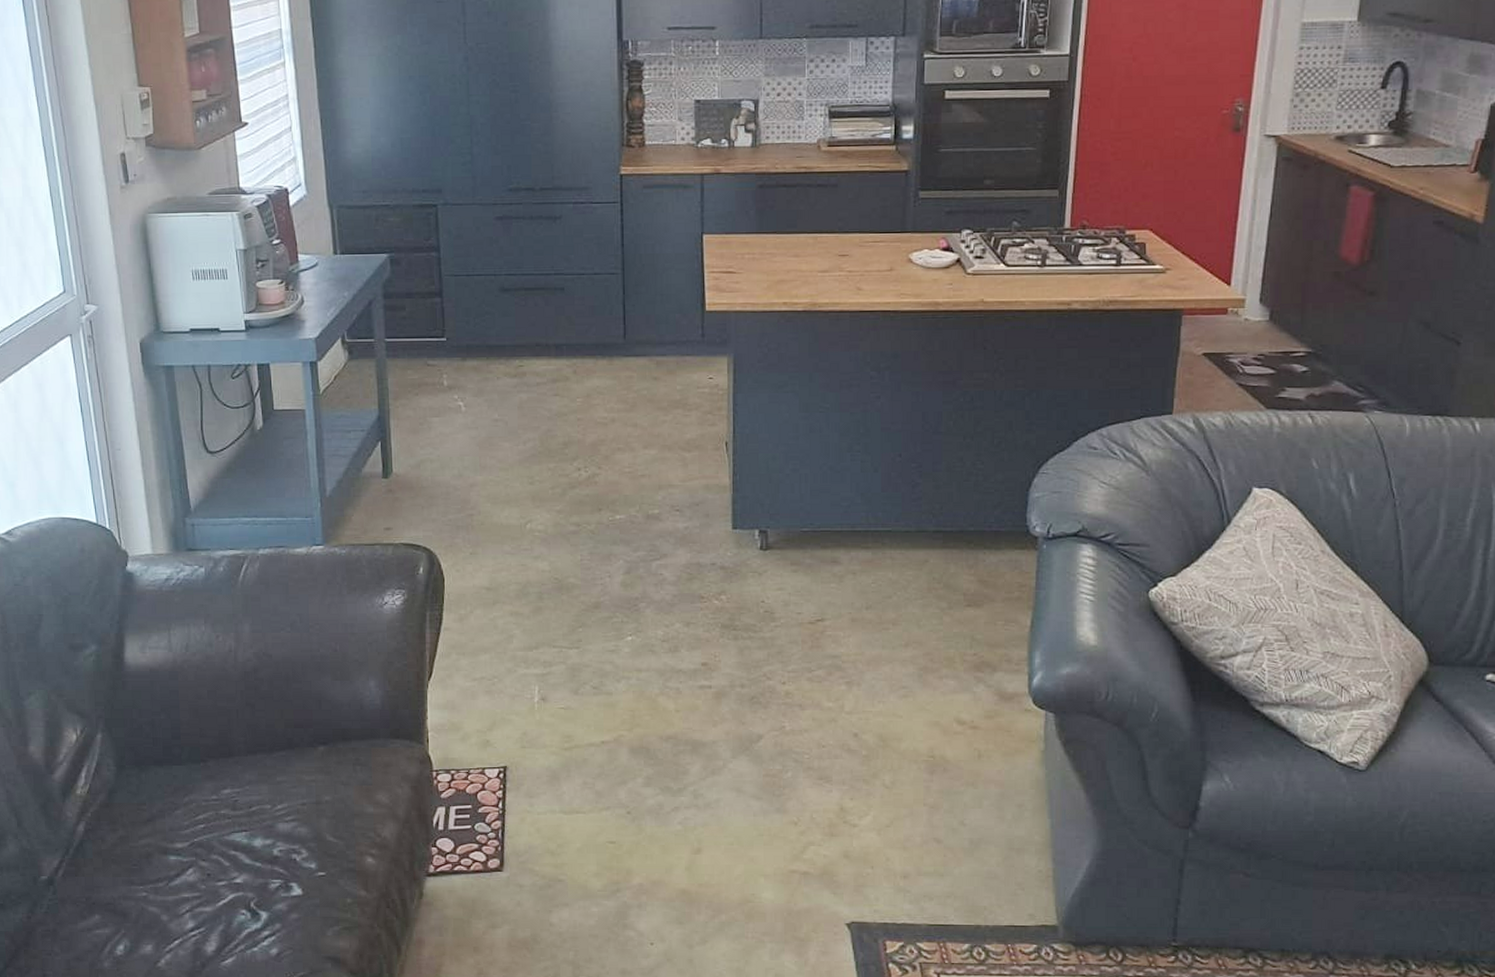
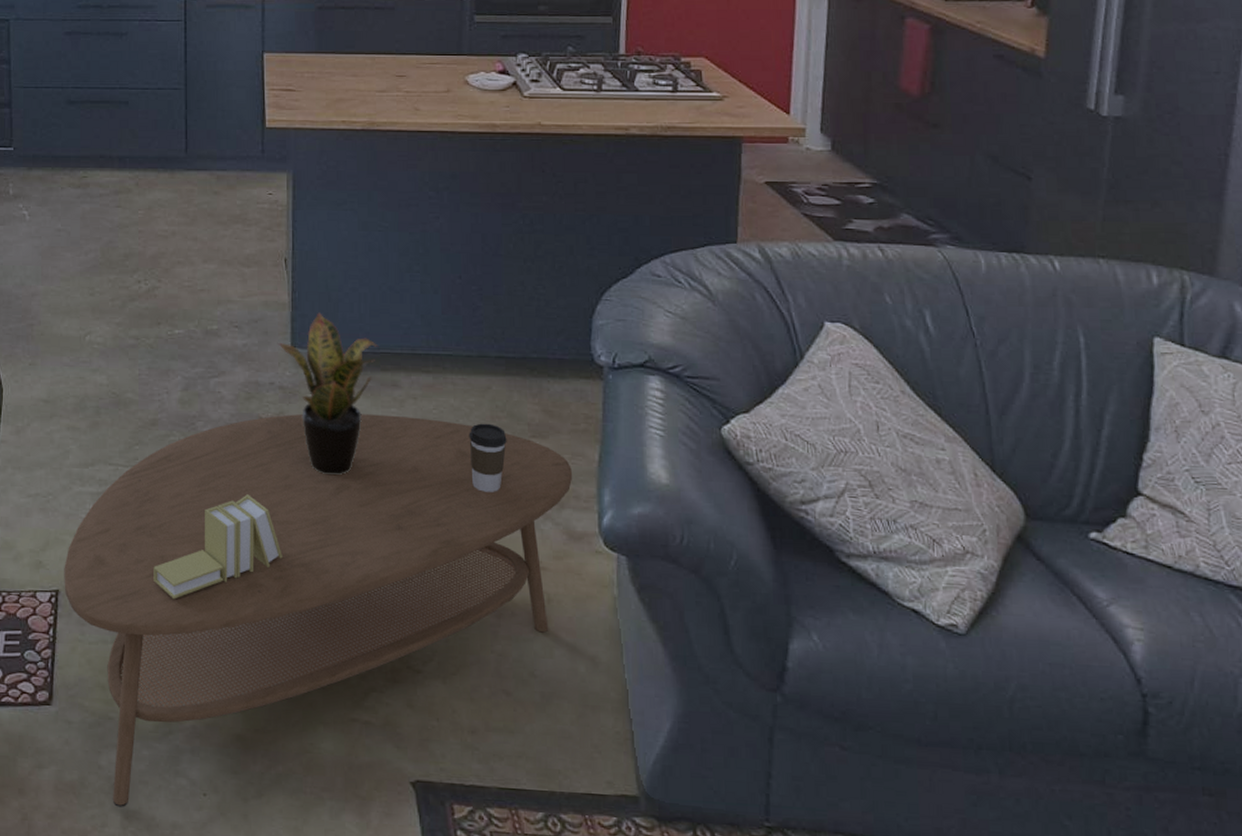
coffee table: none [511,590,1006,959] -> present [64,414,573,807]
books: none [599,670,725,770] -> present [153,494,283,600]
potted plant: none [718,494,819,649] -> present [277,312,379,476]
coffee cup: none [906,595,943,659] -> present [469,423,507,492]

